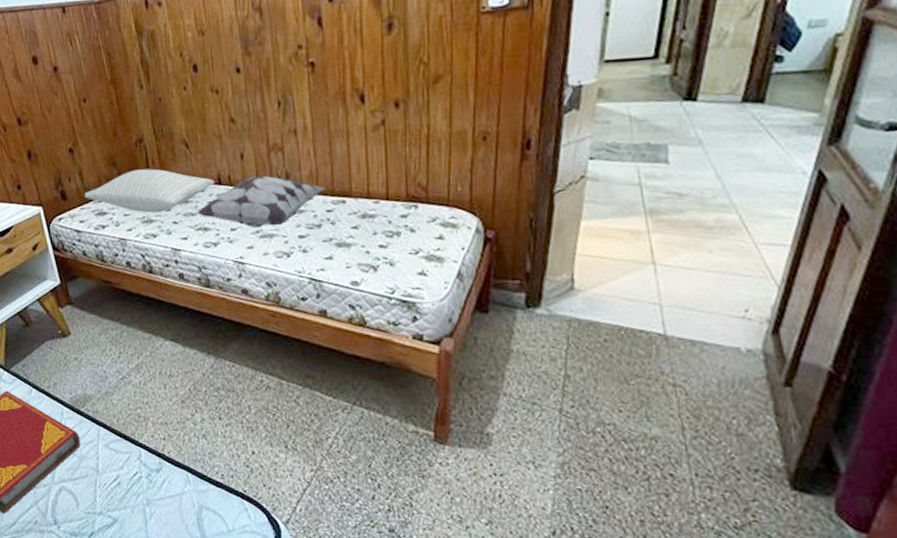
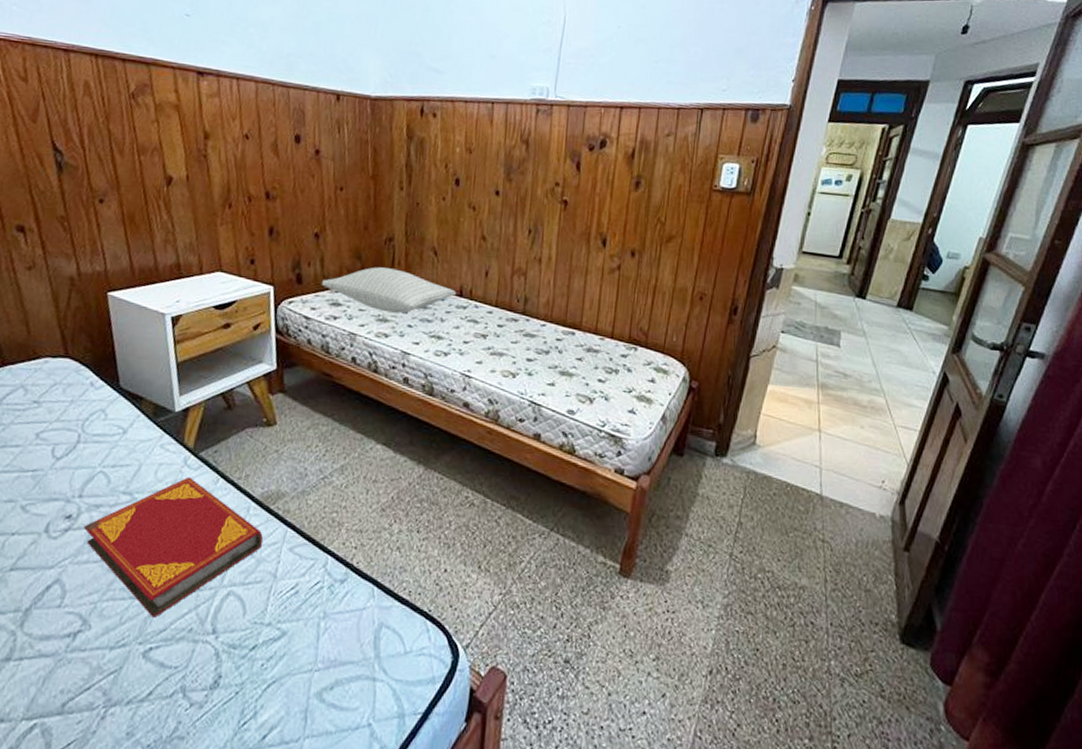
decorative pillow: present [196,176,325,228] -> none [433,294,559,346]

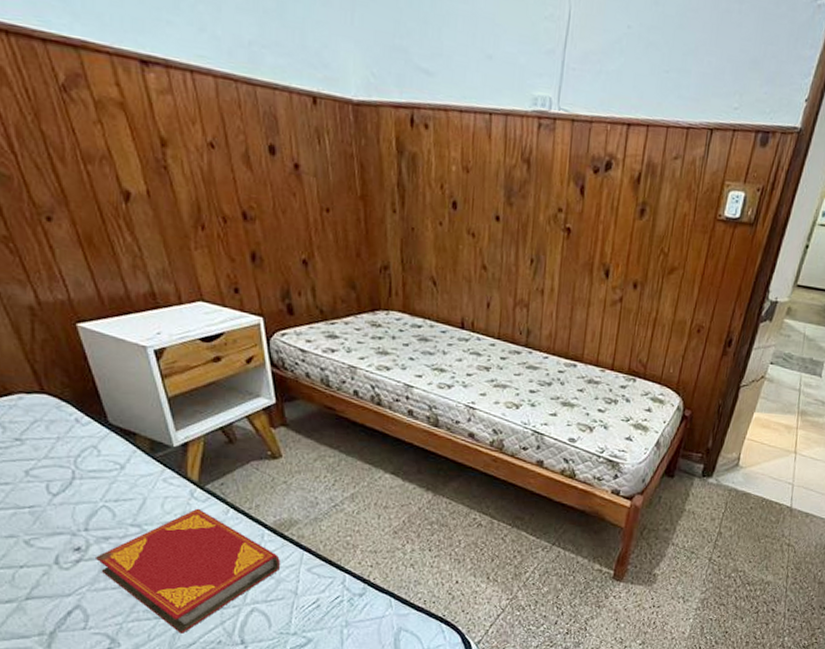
pillow: present [321,267,457,314] -> none [314,297,459,346]

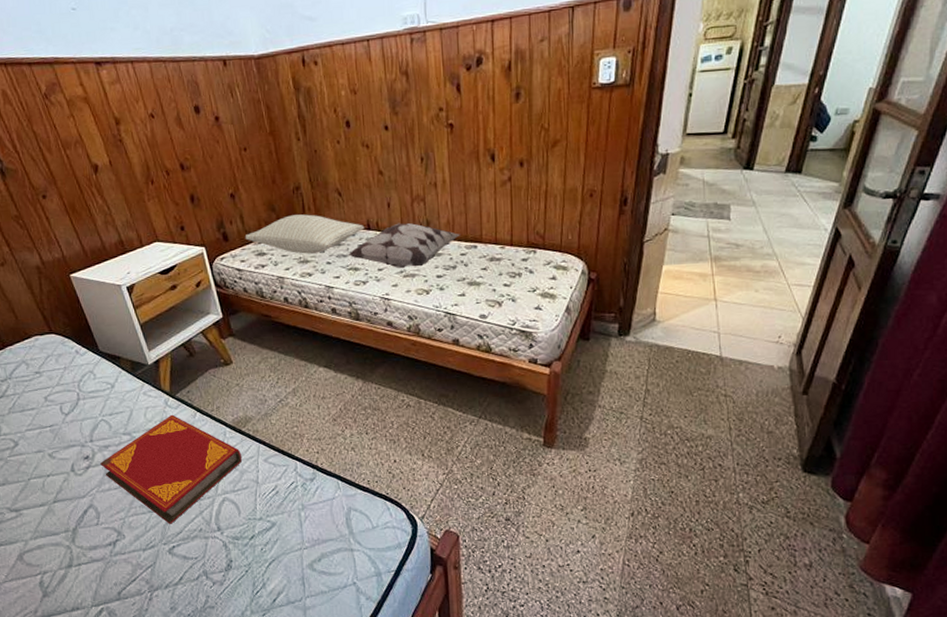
pillow: none [314,297,459,346] -> present [245,214,365,254]
decorative pillow: none [434,326,561,378] -> present [348,223,460,268]

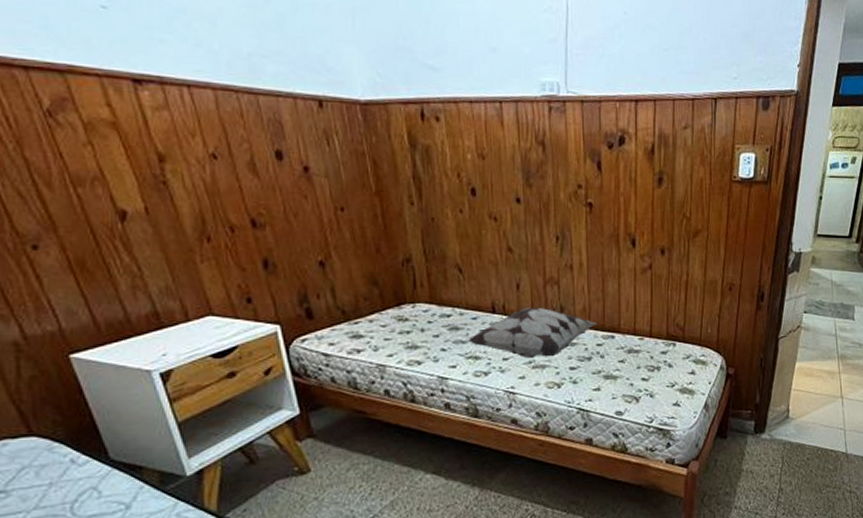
pillow: present [245,214,365,254] -> none [336,291,489,338]

